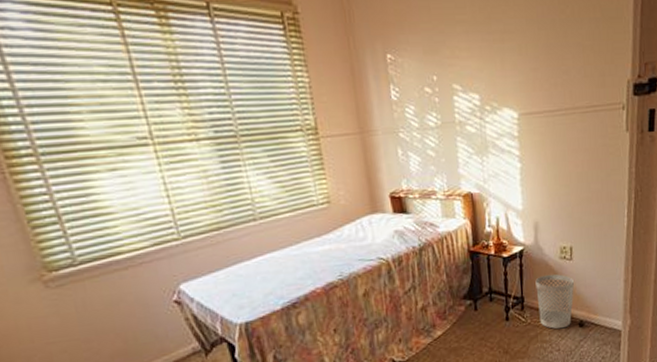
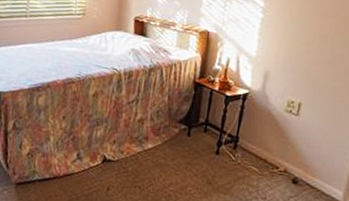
wastebasket: present [535,274,575,329] -> none [250,122,297,179]

